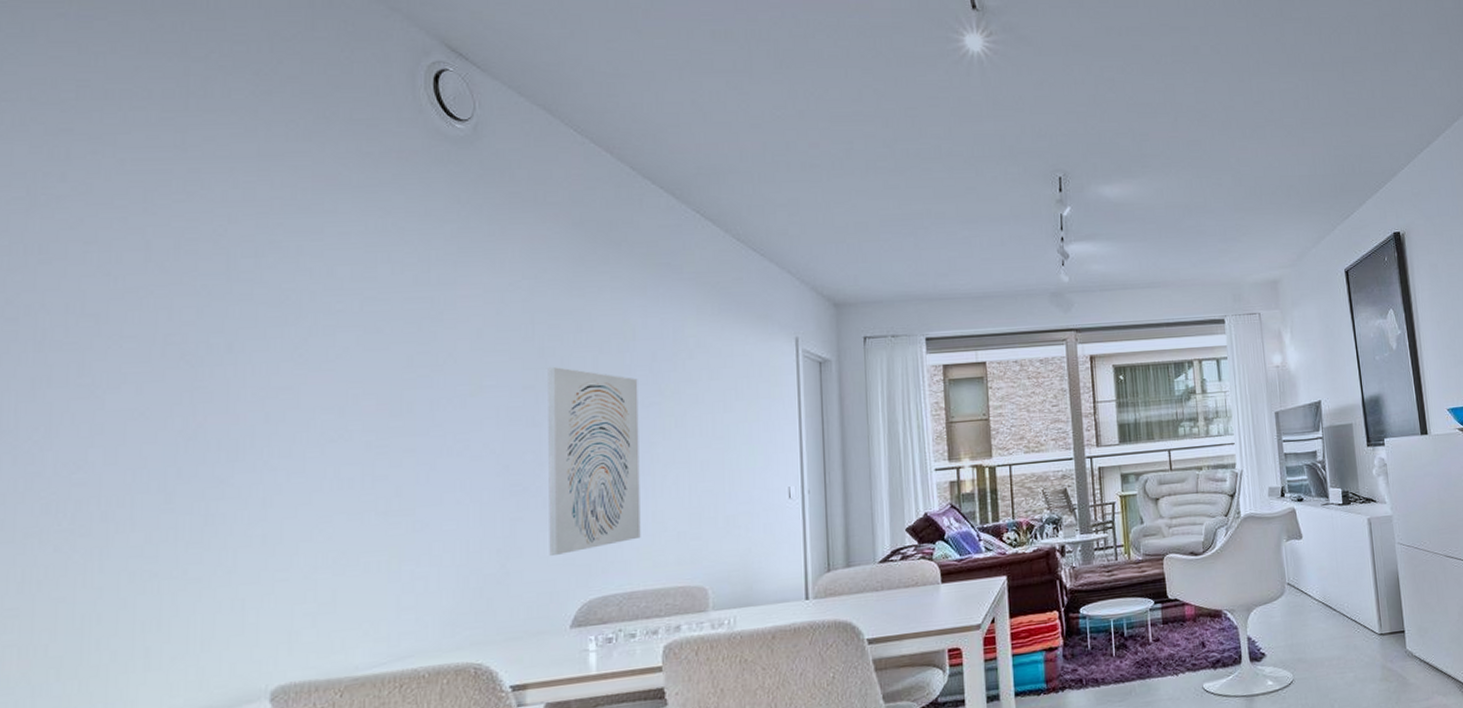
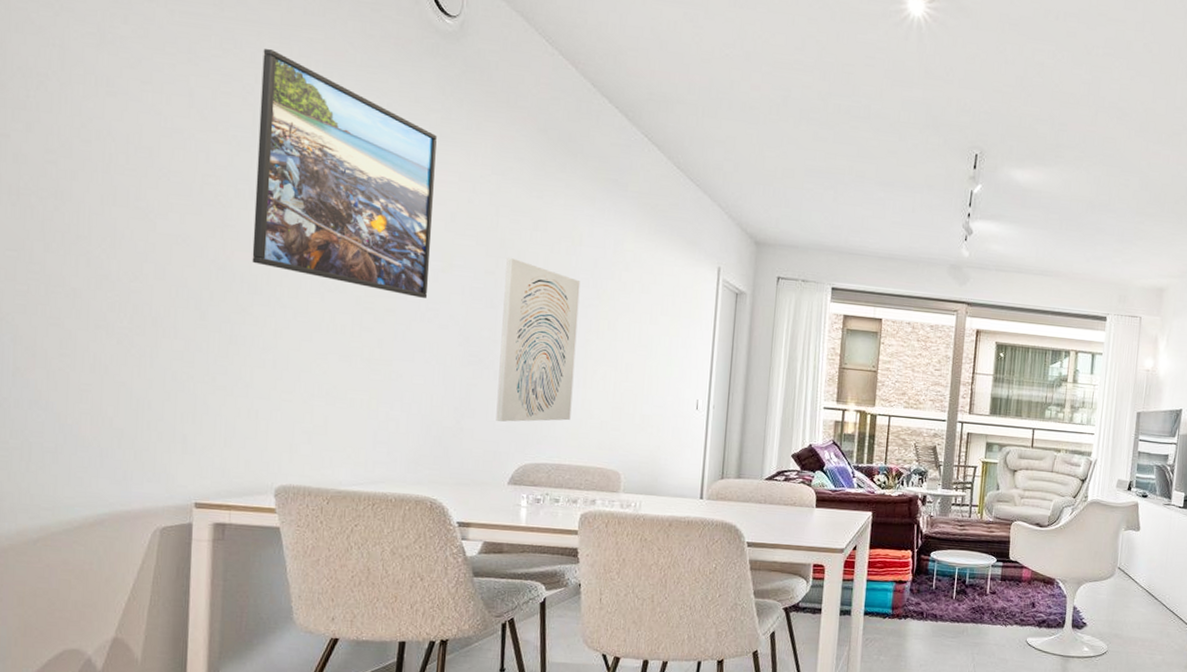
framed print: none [230,185,455,431] -> present [252,49,437,298]

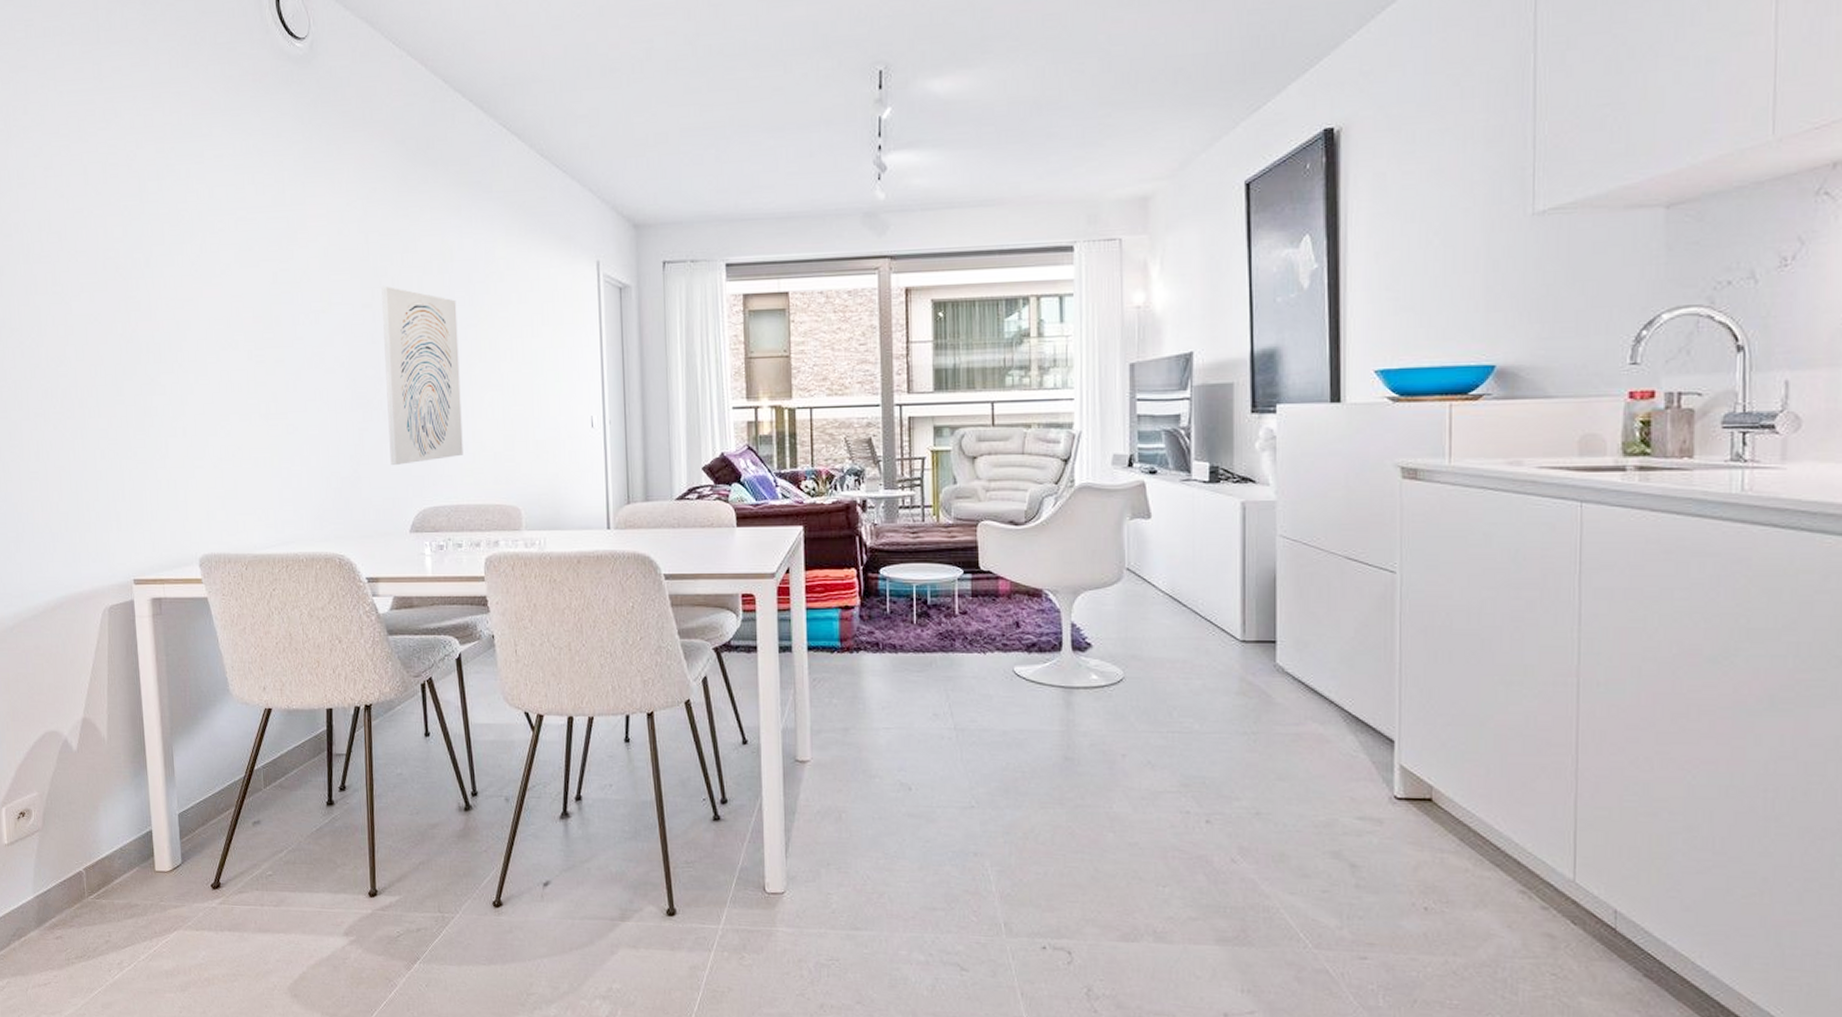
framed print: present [252,49,437,298] -> none [140,111,312,343]

